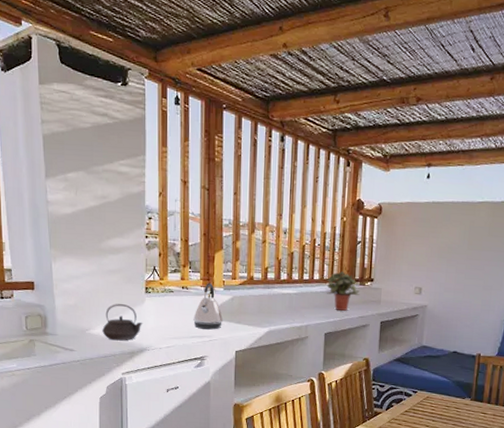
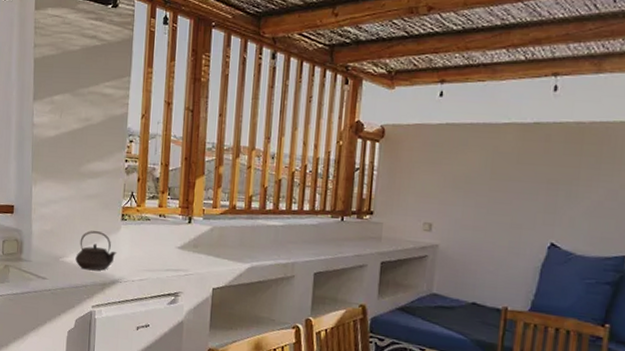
kettle: present [193,283,224,330] -> none [169,211,201,263]
potted plant: present [325,271,362,311] -> none [316,202,359,248]

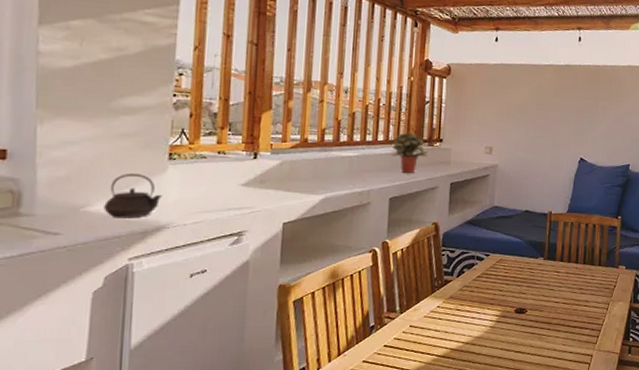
potted plant: none [316,202,359,248] -> present [390,132,430,173]

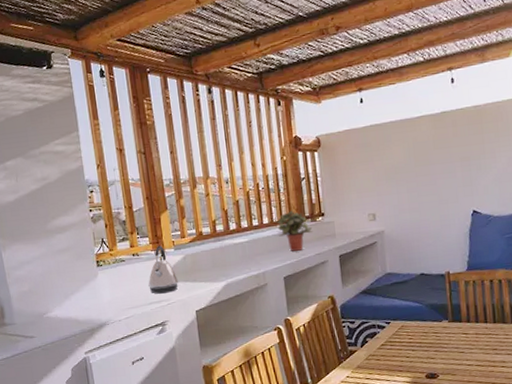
teapot: present [104,174,163,219] -> none [59,281,99,320]
kettle: none [230,146,269,200] -> present [148,245,179,294]

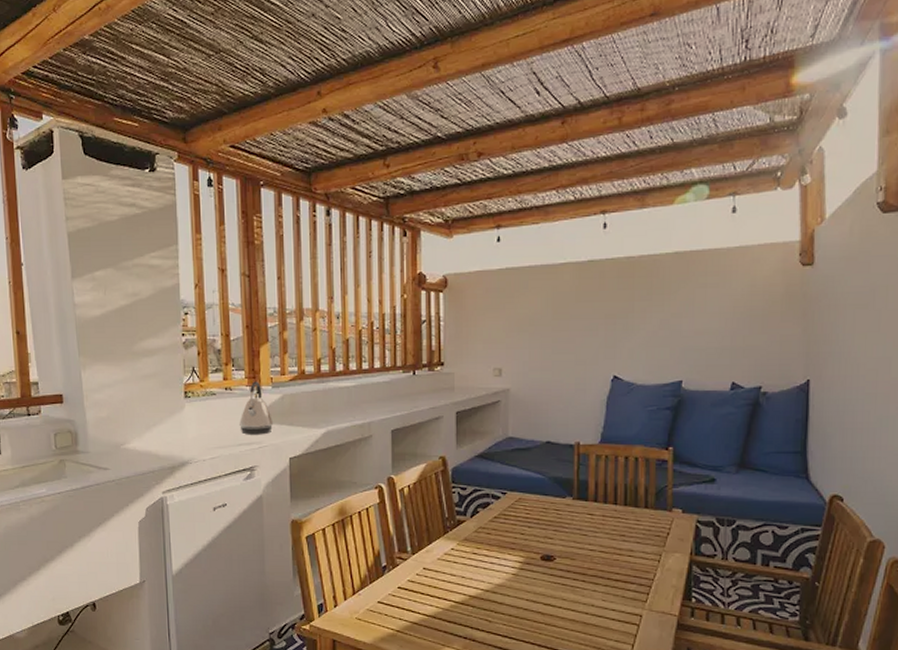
potted plant: present [275,211,313,251] -> none [388,356,431,402]

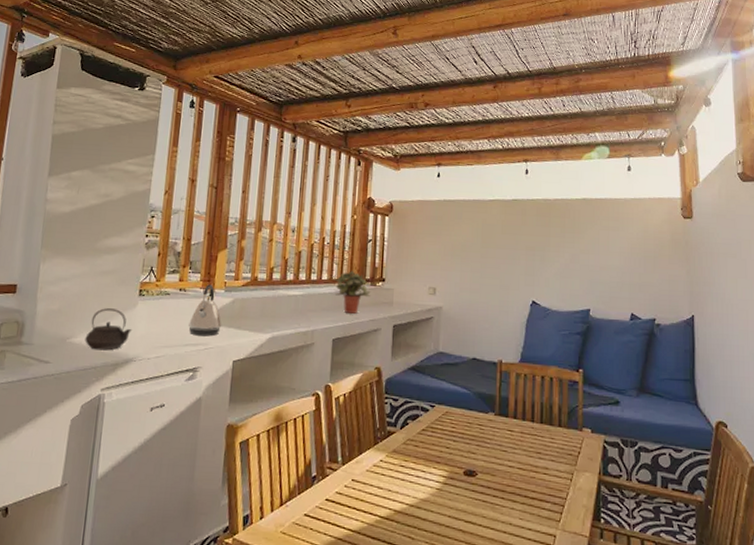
teapot: none [138,413,184,455] -> present [85,308,133,351]
potted plant: none [388,356,431,402] -> present [334,271,373,314]

